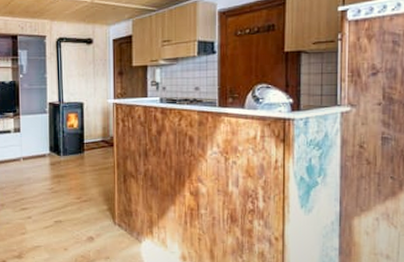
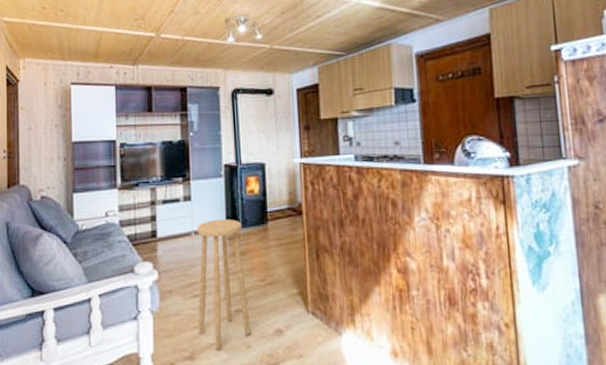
stool: none [25,148,68,251] -> present [197,218,251,350]

